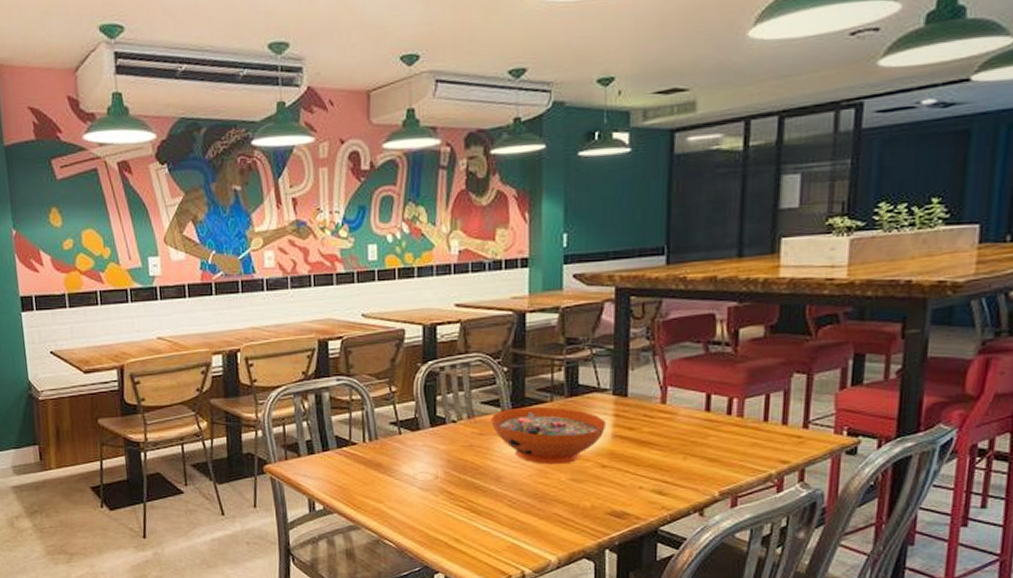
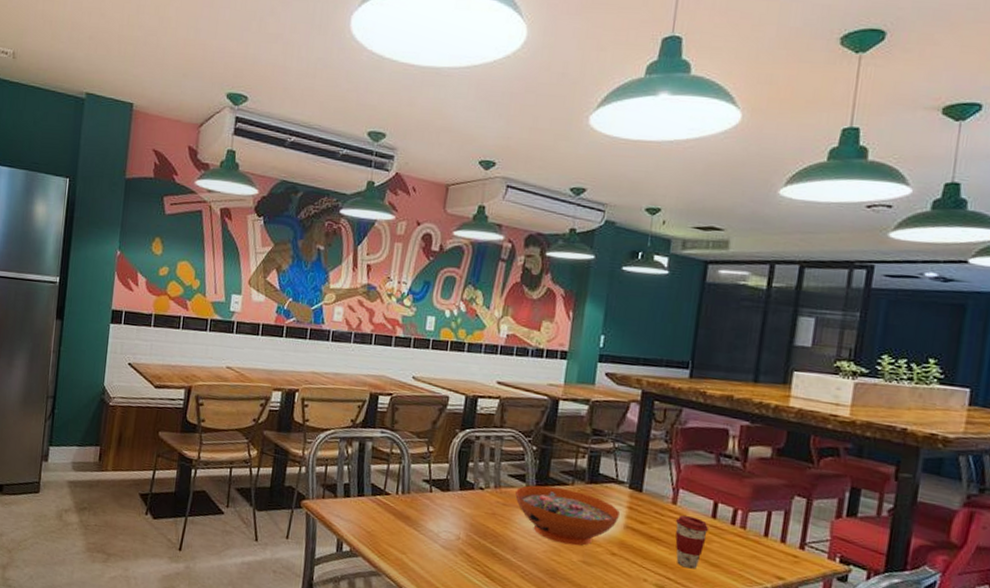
coffee cup: none [667,414,704,468] -> present [675,515,710,569]

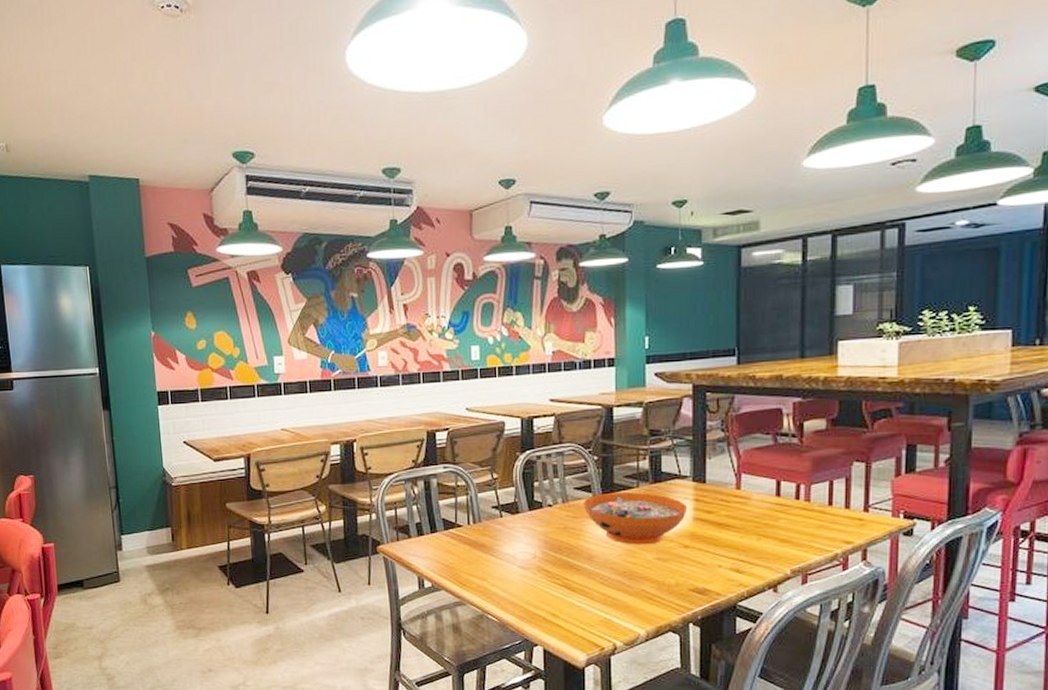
coffee cup: present [675,515,710,569] -> none [742,499,775,548]

